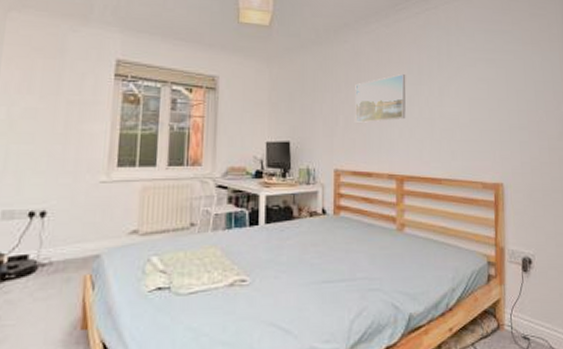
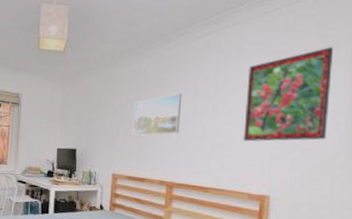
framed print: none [470,26,550,125] -> present [242,47,334,142]

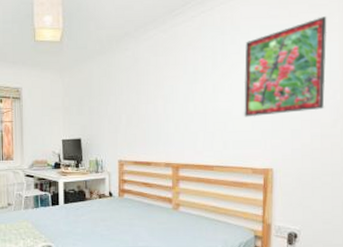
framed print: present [132,93,182,137] -> none [135,74,182,121]

